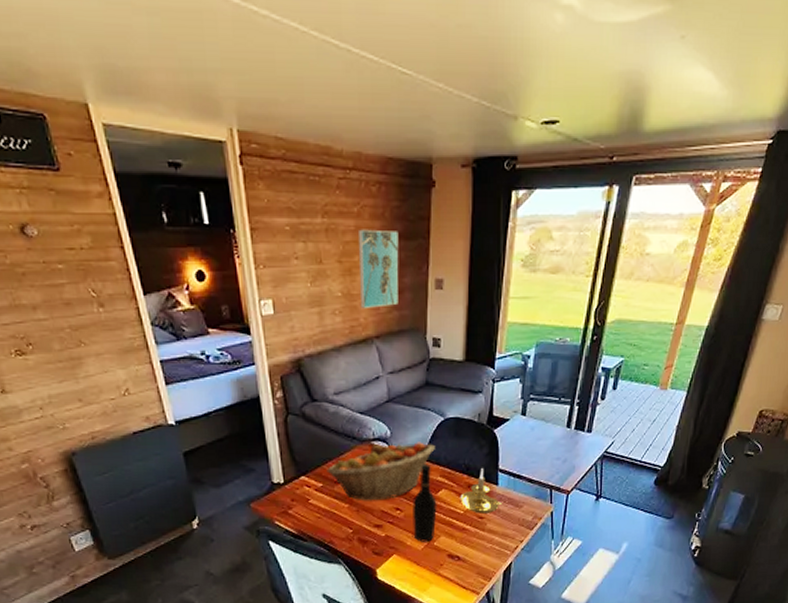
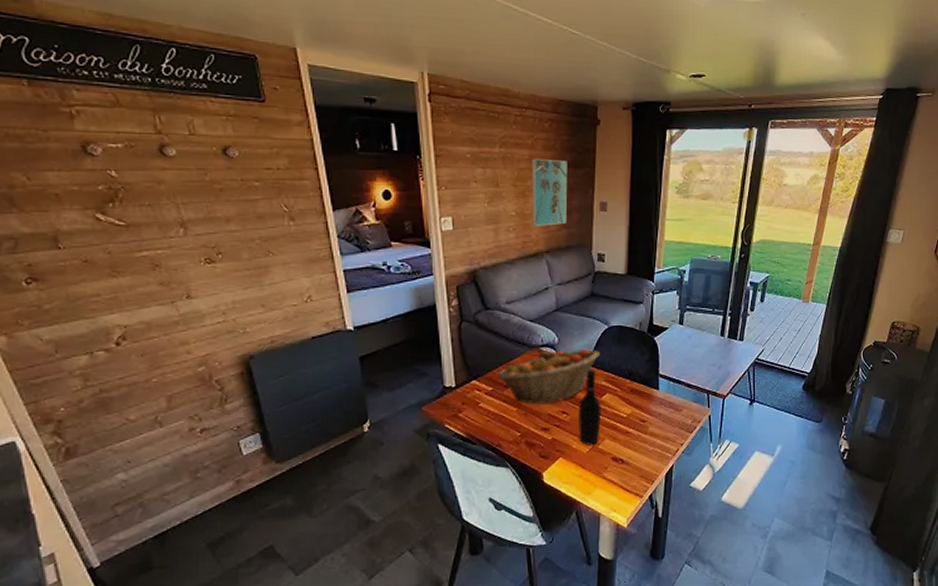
candle holder: present [460,468,502,514] -> none [623,374,663,417]

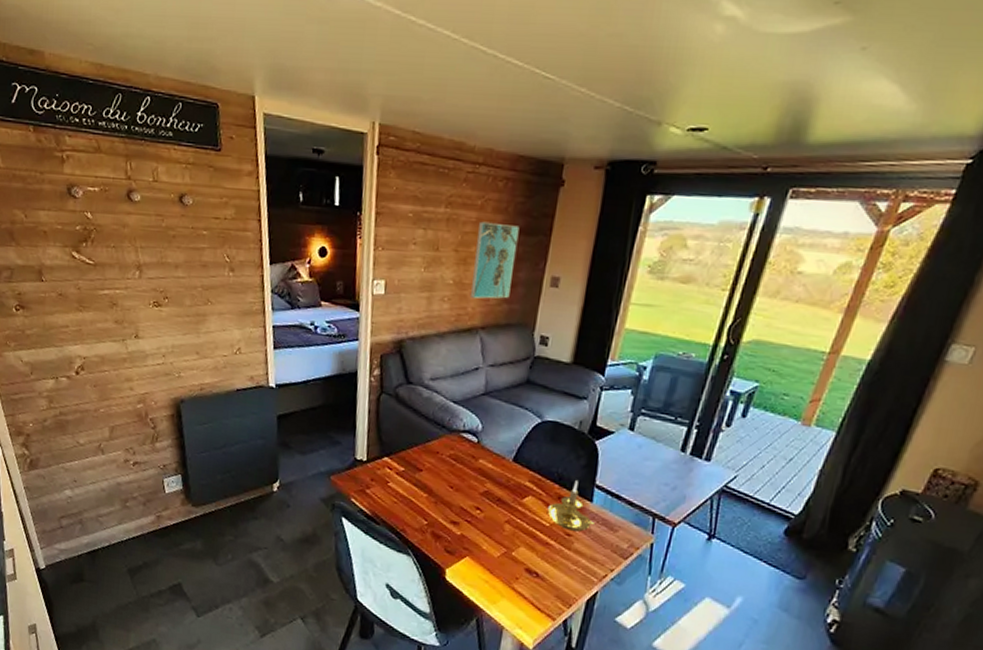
fruit basket: present [497,348,600,405] -> none [410,436,528,497]
wine bottle: present [578,369,602,445] -> none [490,465,522,550]
candle holder: none [623,374,663,417] -> present [547,481,594,532]

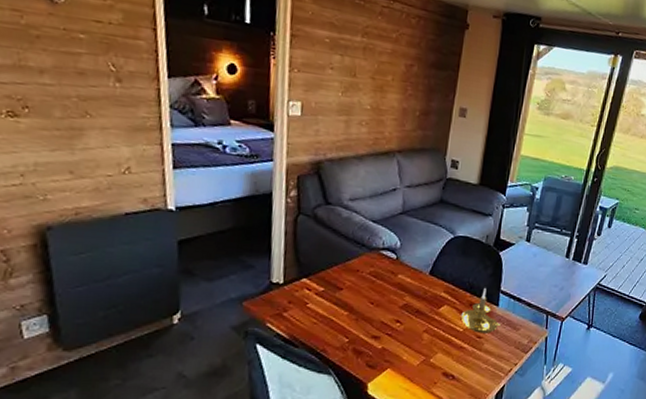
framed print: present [469,221,520,299] -> none [386,53,431,125]

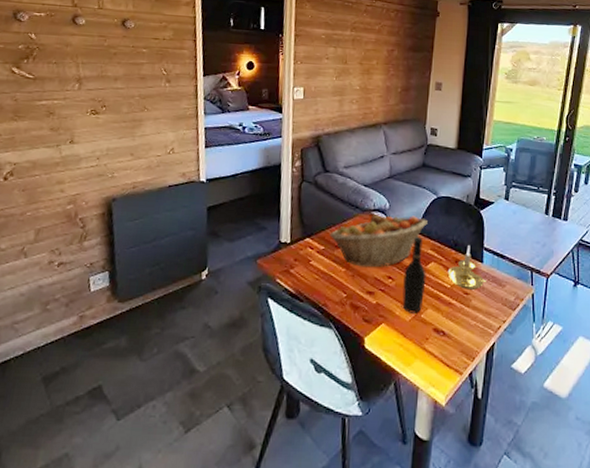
fruit basket: none [330,254,442,311] -> present [329,215,428,268]
wine bottle: none [410,278,438,358] -> present [402,236,426,314]

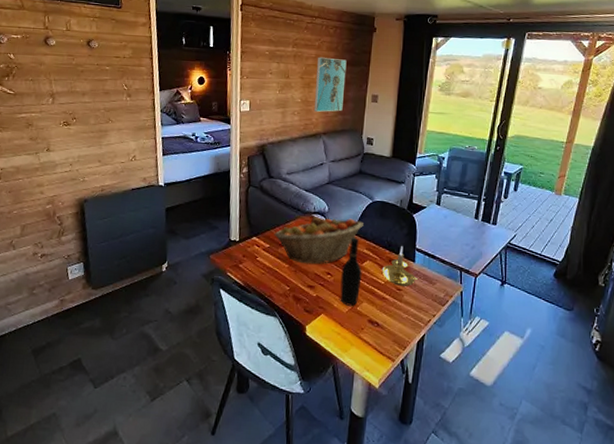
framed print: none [373,41,409,101] -> present [313,57,347,112]

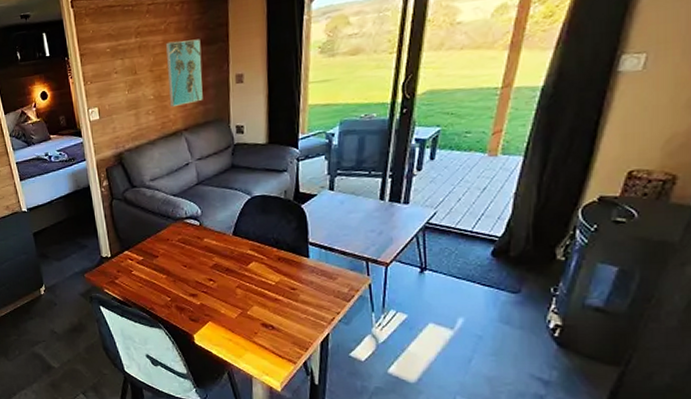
fruit basket: present [274,217,364,265] -> none [146,218,244,273]
wine bottle: present [340,237,362,306] -> none [224,238,249,311]
candle holder: present [382,246,418,286] -> none [270,242,314,285]

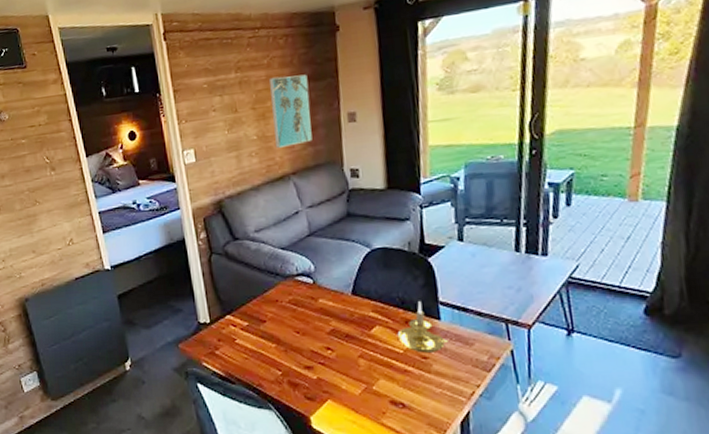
candle holder: none [270,242,314,285] -> present [397,301,448,353]

